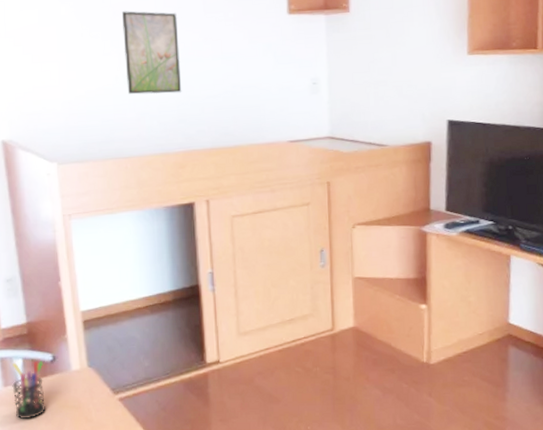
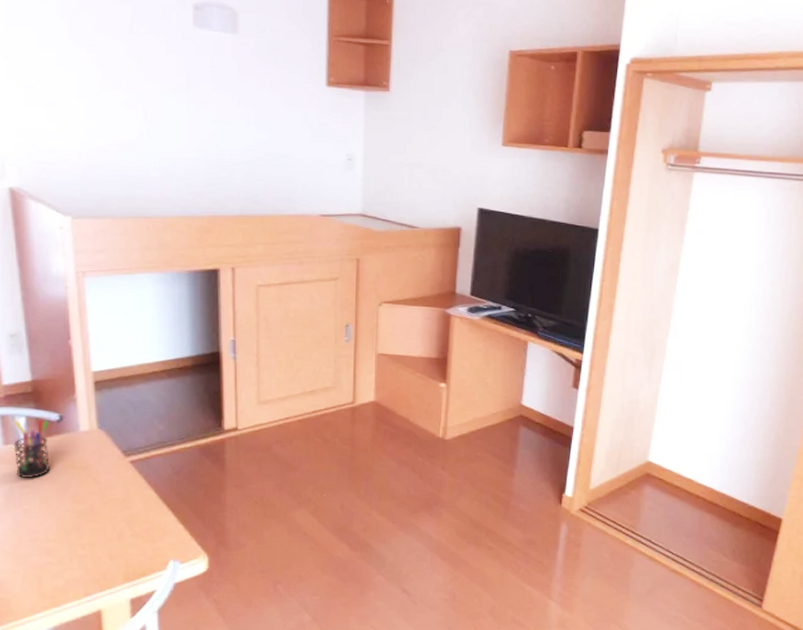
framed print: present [121,11,182,95] -> none [149,63,212,156]

